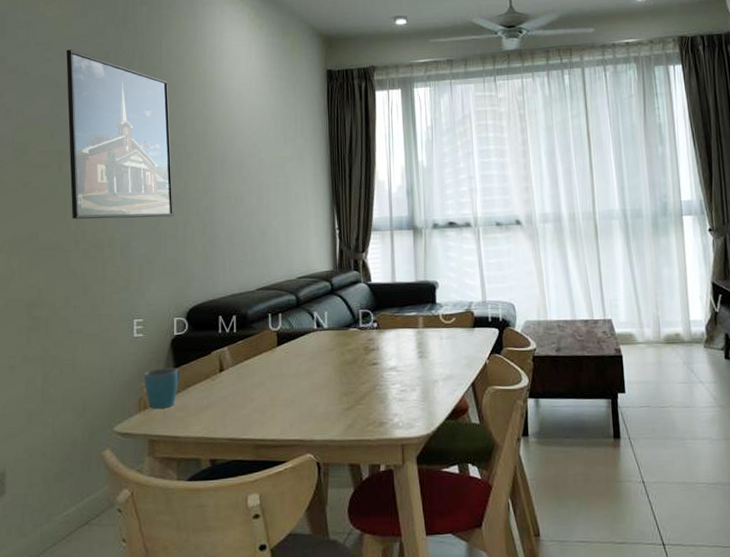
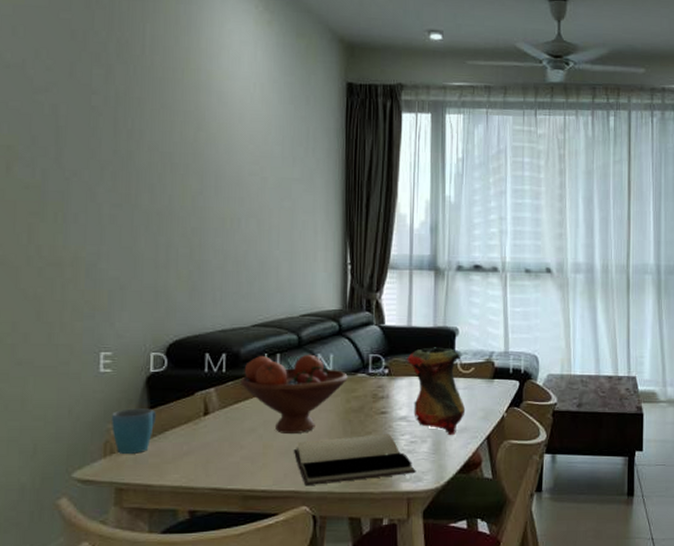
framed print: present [66,49,174,219] -> none [18,22,155,237]
fruit bowl: none [248,312,341,386] -> present [239,354,348,433]
book: none [297,384,408,434] -> present [293,434,416,485]
vase: none [393,300,450,383] -> present [407,347,466,435]

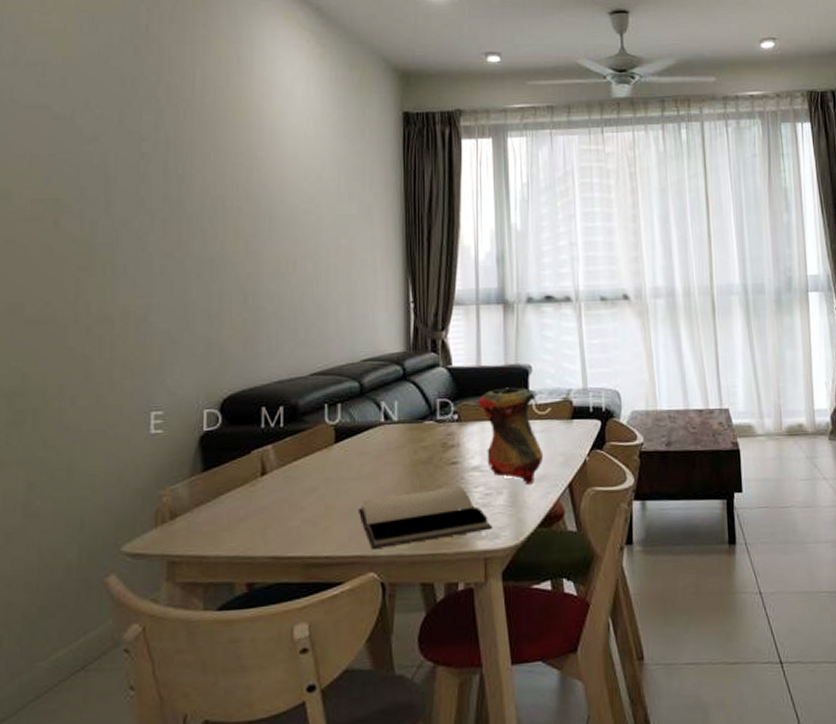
mug: present [112,408,156,454] -> none [163,471,210,523]
fruit bowl: present [239,354,348,433] -> none [298,402,414,492]

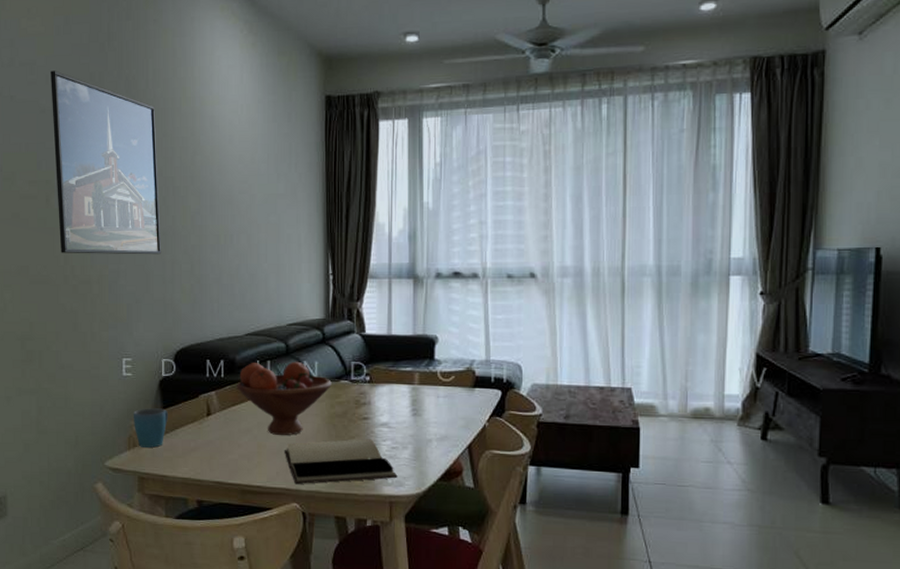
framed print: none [68,73,207,286] -> present [51,70,162,255]
mug: none [163,471,210,523] -> present [134,408,168,448]
fruit bowl: none [298,402,414,492] -> present [236,361,332,435]
vase: present [477,387,544,484] -> none [387,355,446,442]

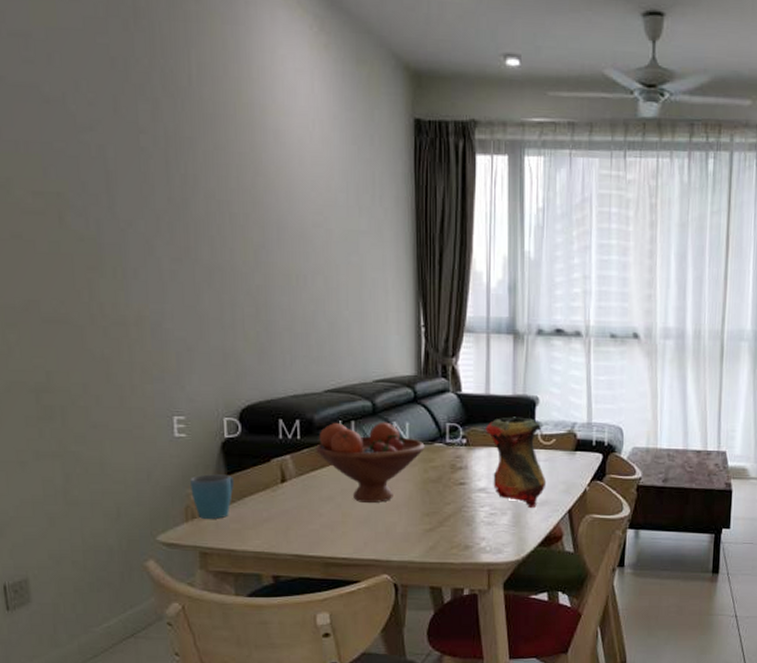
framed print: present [51,70,162,255] -> none [54,48,218,295]
book: present [284,439,398,484] -> none [372,505,496,554]
vase: none [387,355,446,442] -> present [485,417,547,508]

